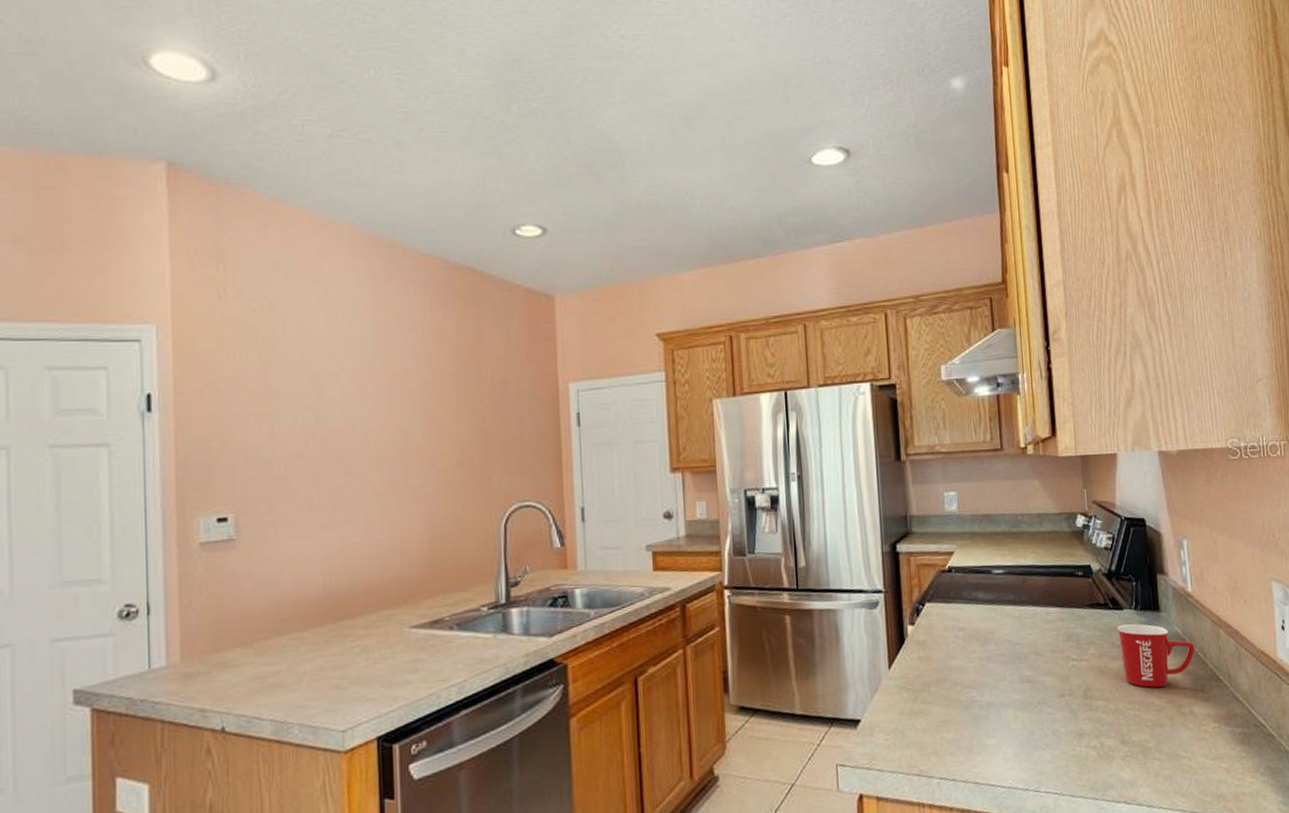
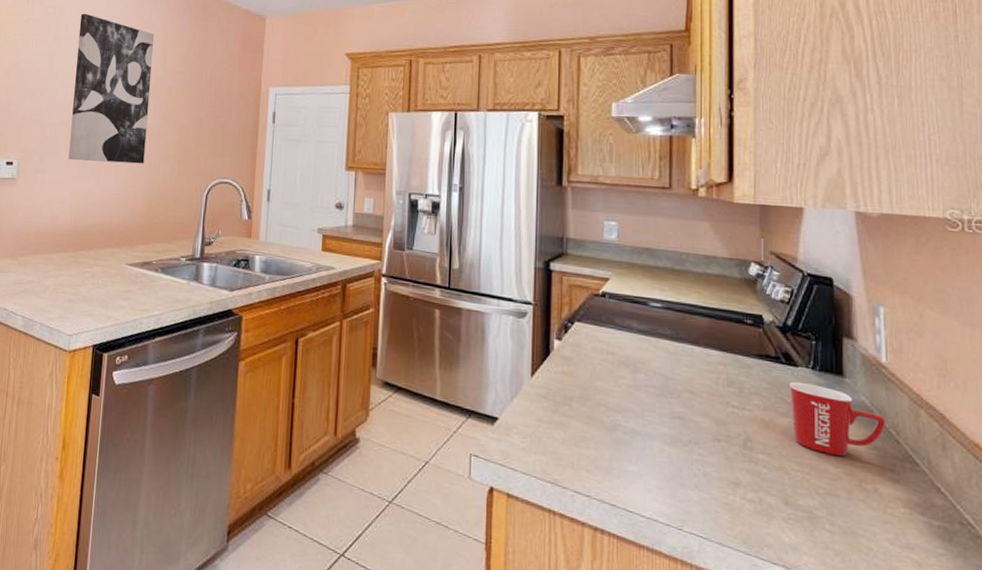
wall art: none [301,306,418,505] -> present [68,13,155,164]

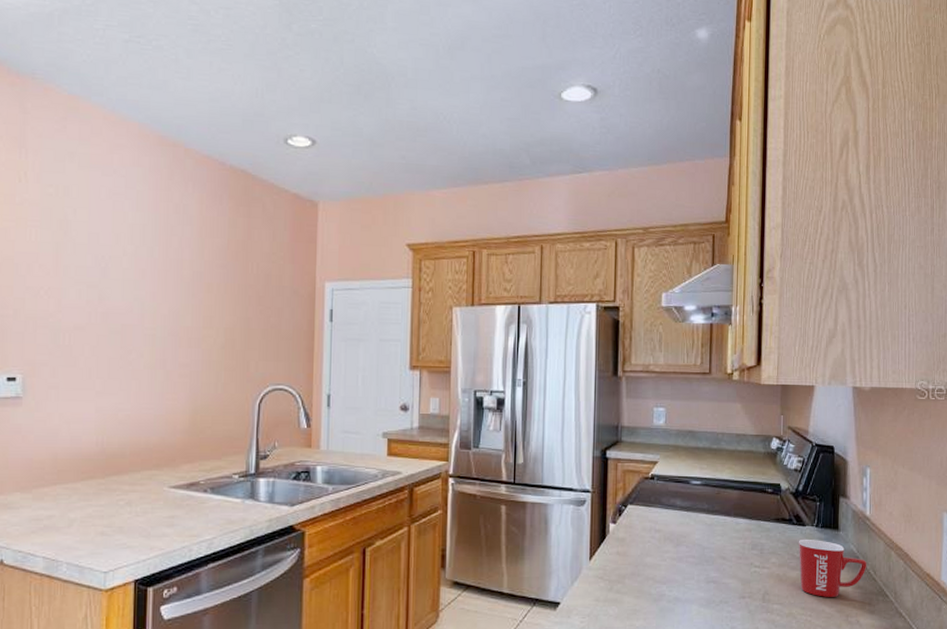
wall art: present [68,13,155,164] -> none [88,194,188,373]

